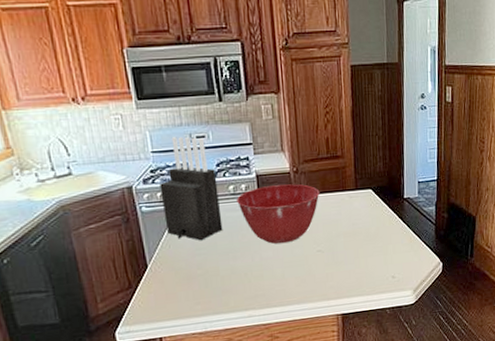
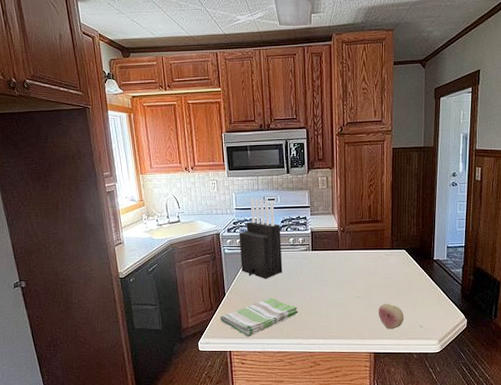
dish towel: none [142,263,246,317] -> present [219,297,298,337]
mixing bowl: present [237,184,320,244] -> none [295,240,361,288]
fruit: none [344,254,375,285] -> present [378,303,405,329]

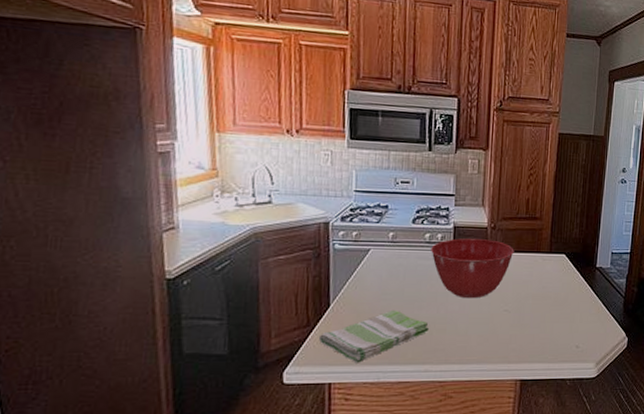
knife block: present [239,198,283,279] -> none [355,179,415,286]
mixing bowl: none [295,240,361,288] -> present [431,238,514,299]
fruit: present [378,303,405,329] -> none [528,318,559,351]

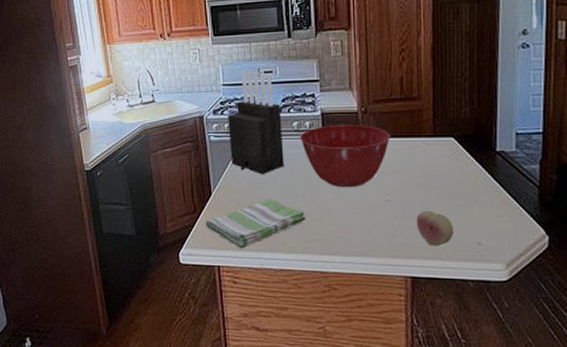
knife block: none [355,179,415,286] -> present [228,71,284,175]
fruit: none [528,318,559,351] -> present [416,210,454,246]

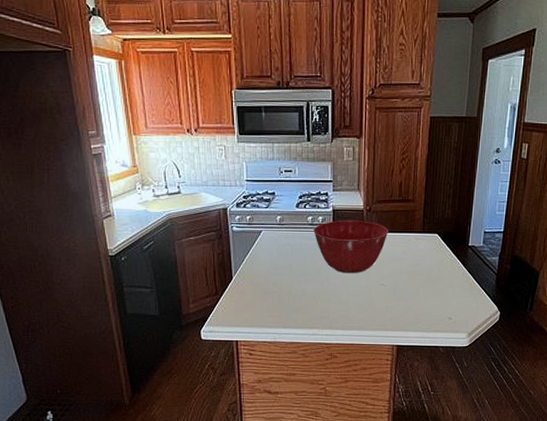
dish towel: present [205,198,306,249] -> none [225,282,315,326]
knife block: present [228,71,284,175] -> none [250,169,299,262]
fruit: present [416,210,454,246] -> none [403,292,432,321]

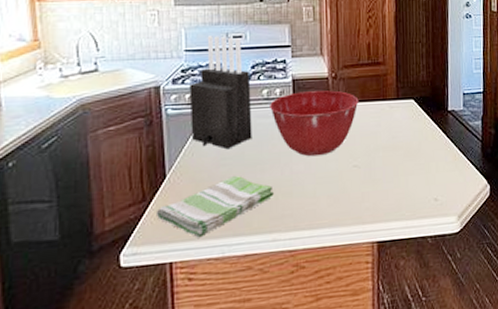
dish towel: none [225,282,315,326] -> present [155,175,274,238]
knife block: none [250,169,299,262] -> present [189,36,252,150]

